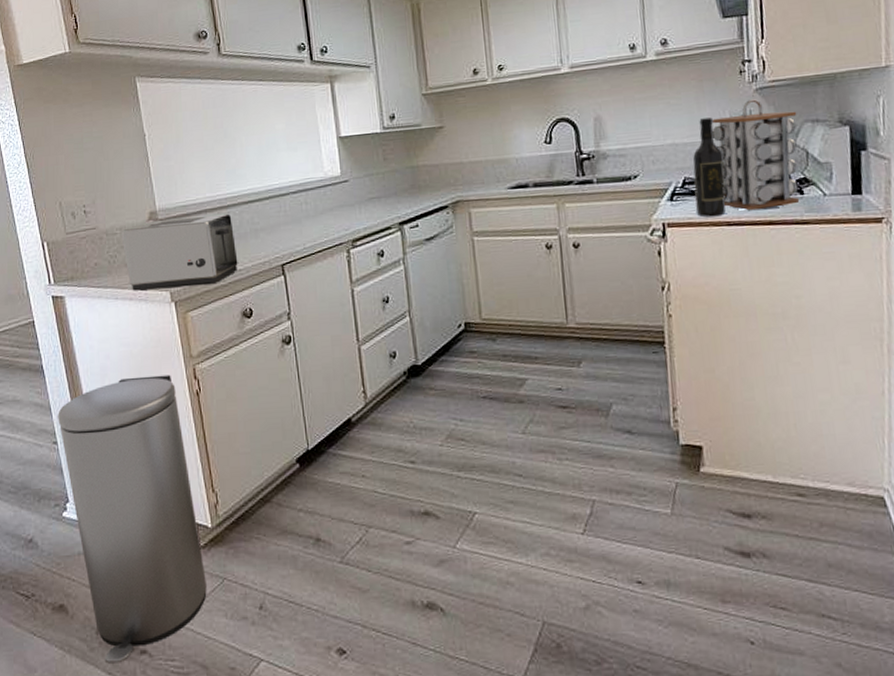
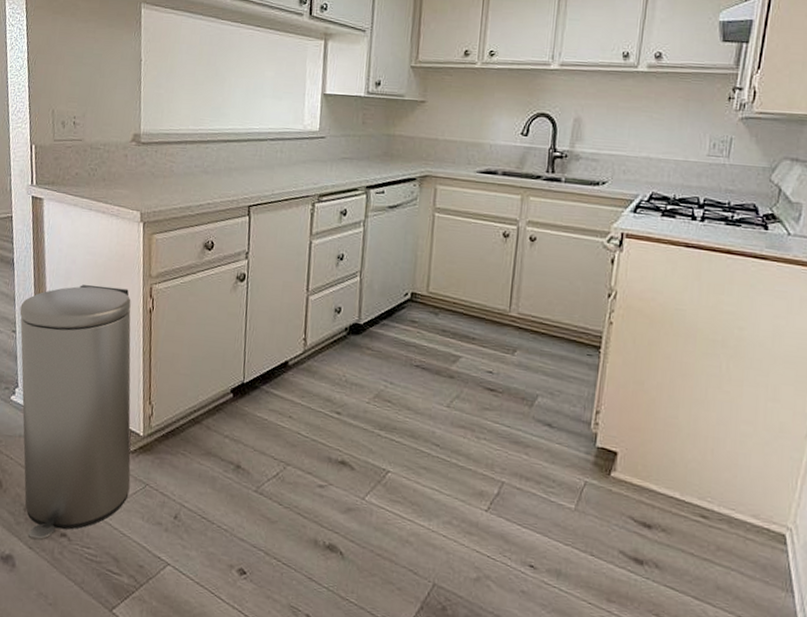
toaster: present [121,213,238,291] -> none [104,143,210,213]
wine bottle: present [692,117,726,218] -> none [656,137,695,237]
spice rack: present [712,98,799,210] -> none [687,126,778,239]

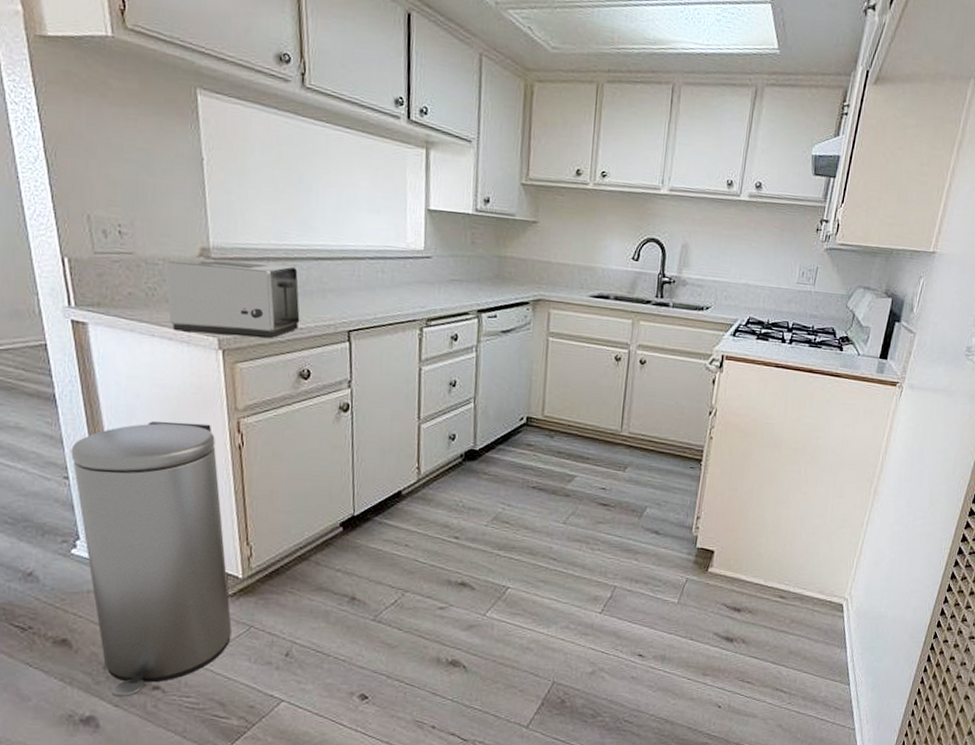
toaster: none [104,143,210,213] -> present [164,258,300,339]

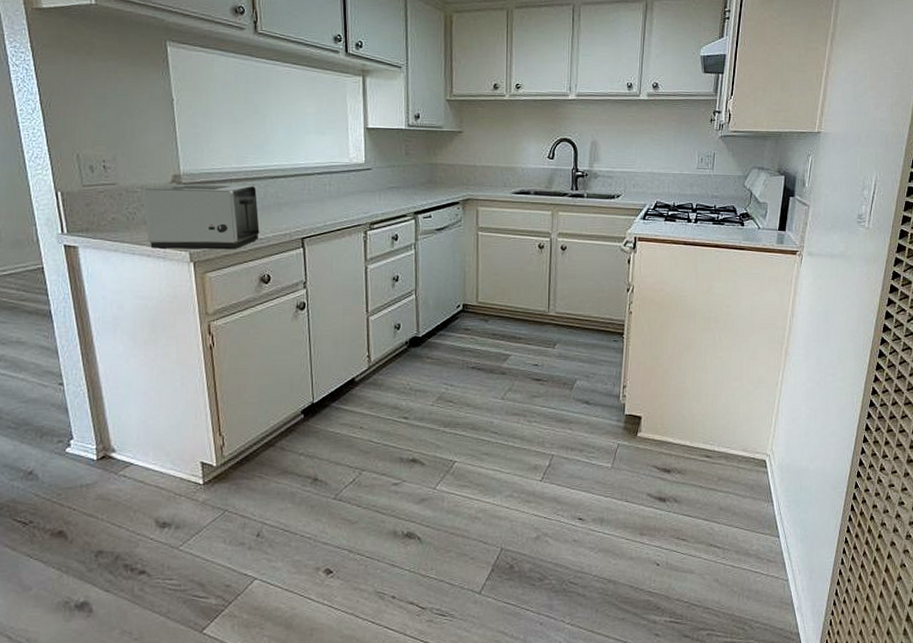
pedal bin: present [71,421,232,697] -> none [65,328,208,582]

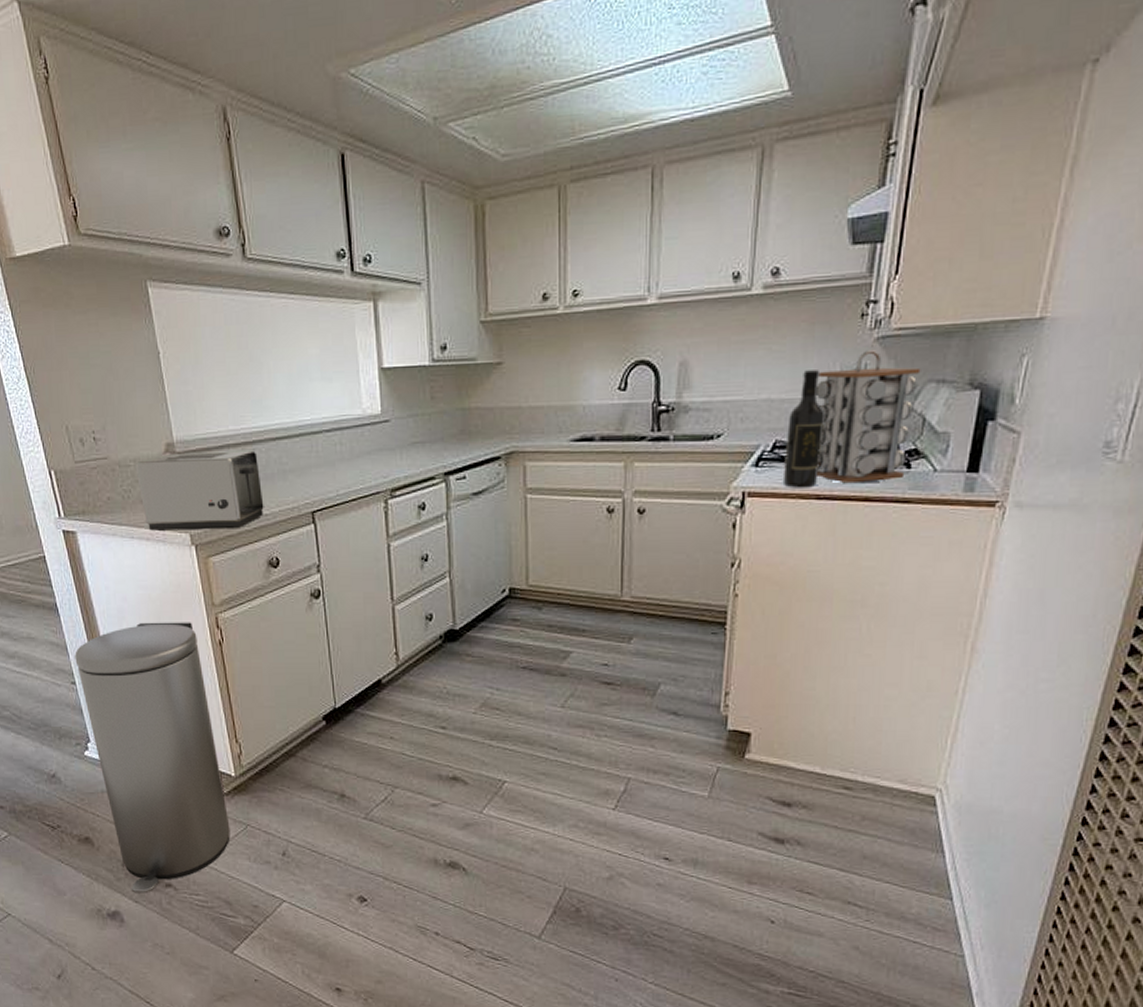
pedal bin: none [65,328,208,582] -> present [75,622,230,894]
wine bottle: none [661,154,688,237] -> present [782,370,825,488]
spice rack: none [683,143,748,235] -> present [816,349,921,484]

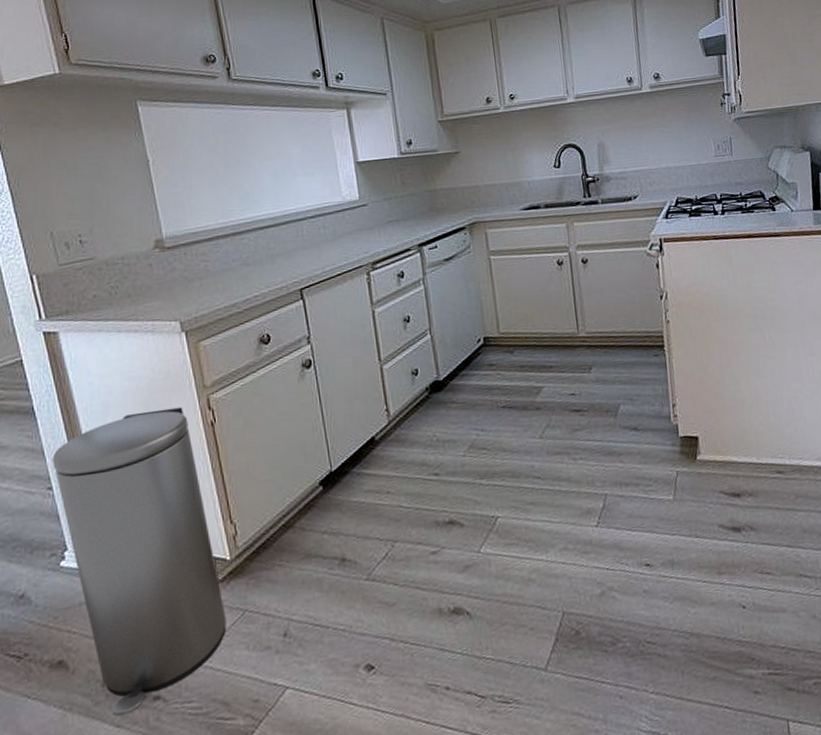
toaster: present [135,450,264,531] -> none [123,239,254,323]
wine bottle: present [782,370,825,488] -> none [684,144,713,233]
spice rack: present [816,349,921,484] -> none [699,127,772,225]

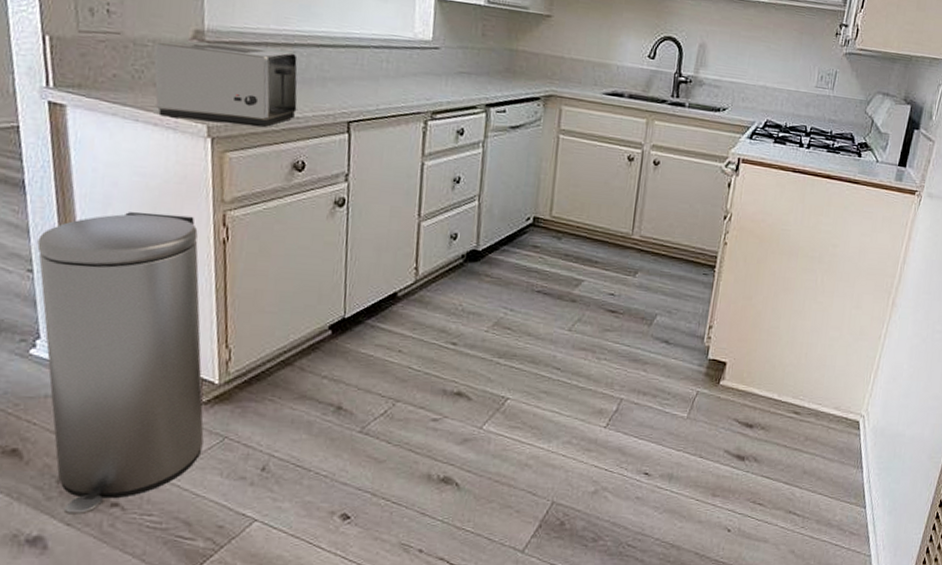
toaster: none [123,239,254,323] -> present [153,41,298,128]

